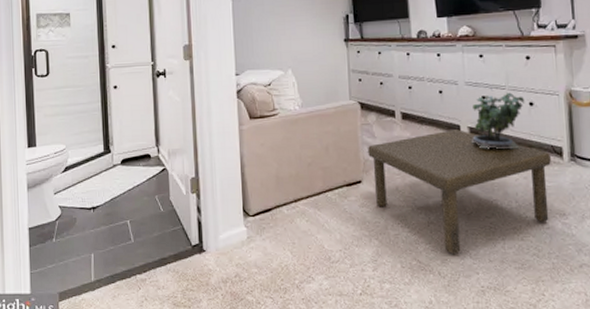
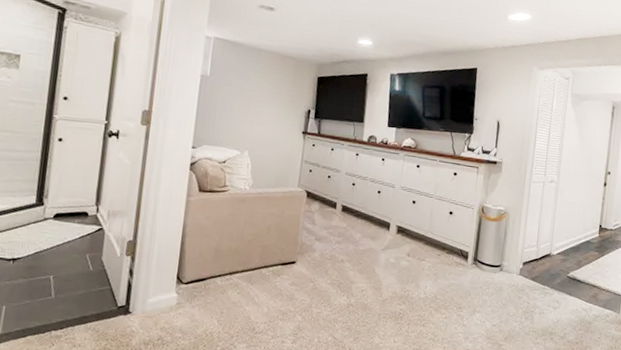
coffee table: present [368,129,552,254] -> none [305,226,459,333]
potted plant: present [471,89,525,150] -> none [396,196,447,250]

